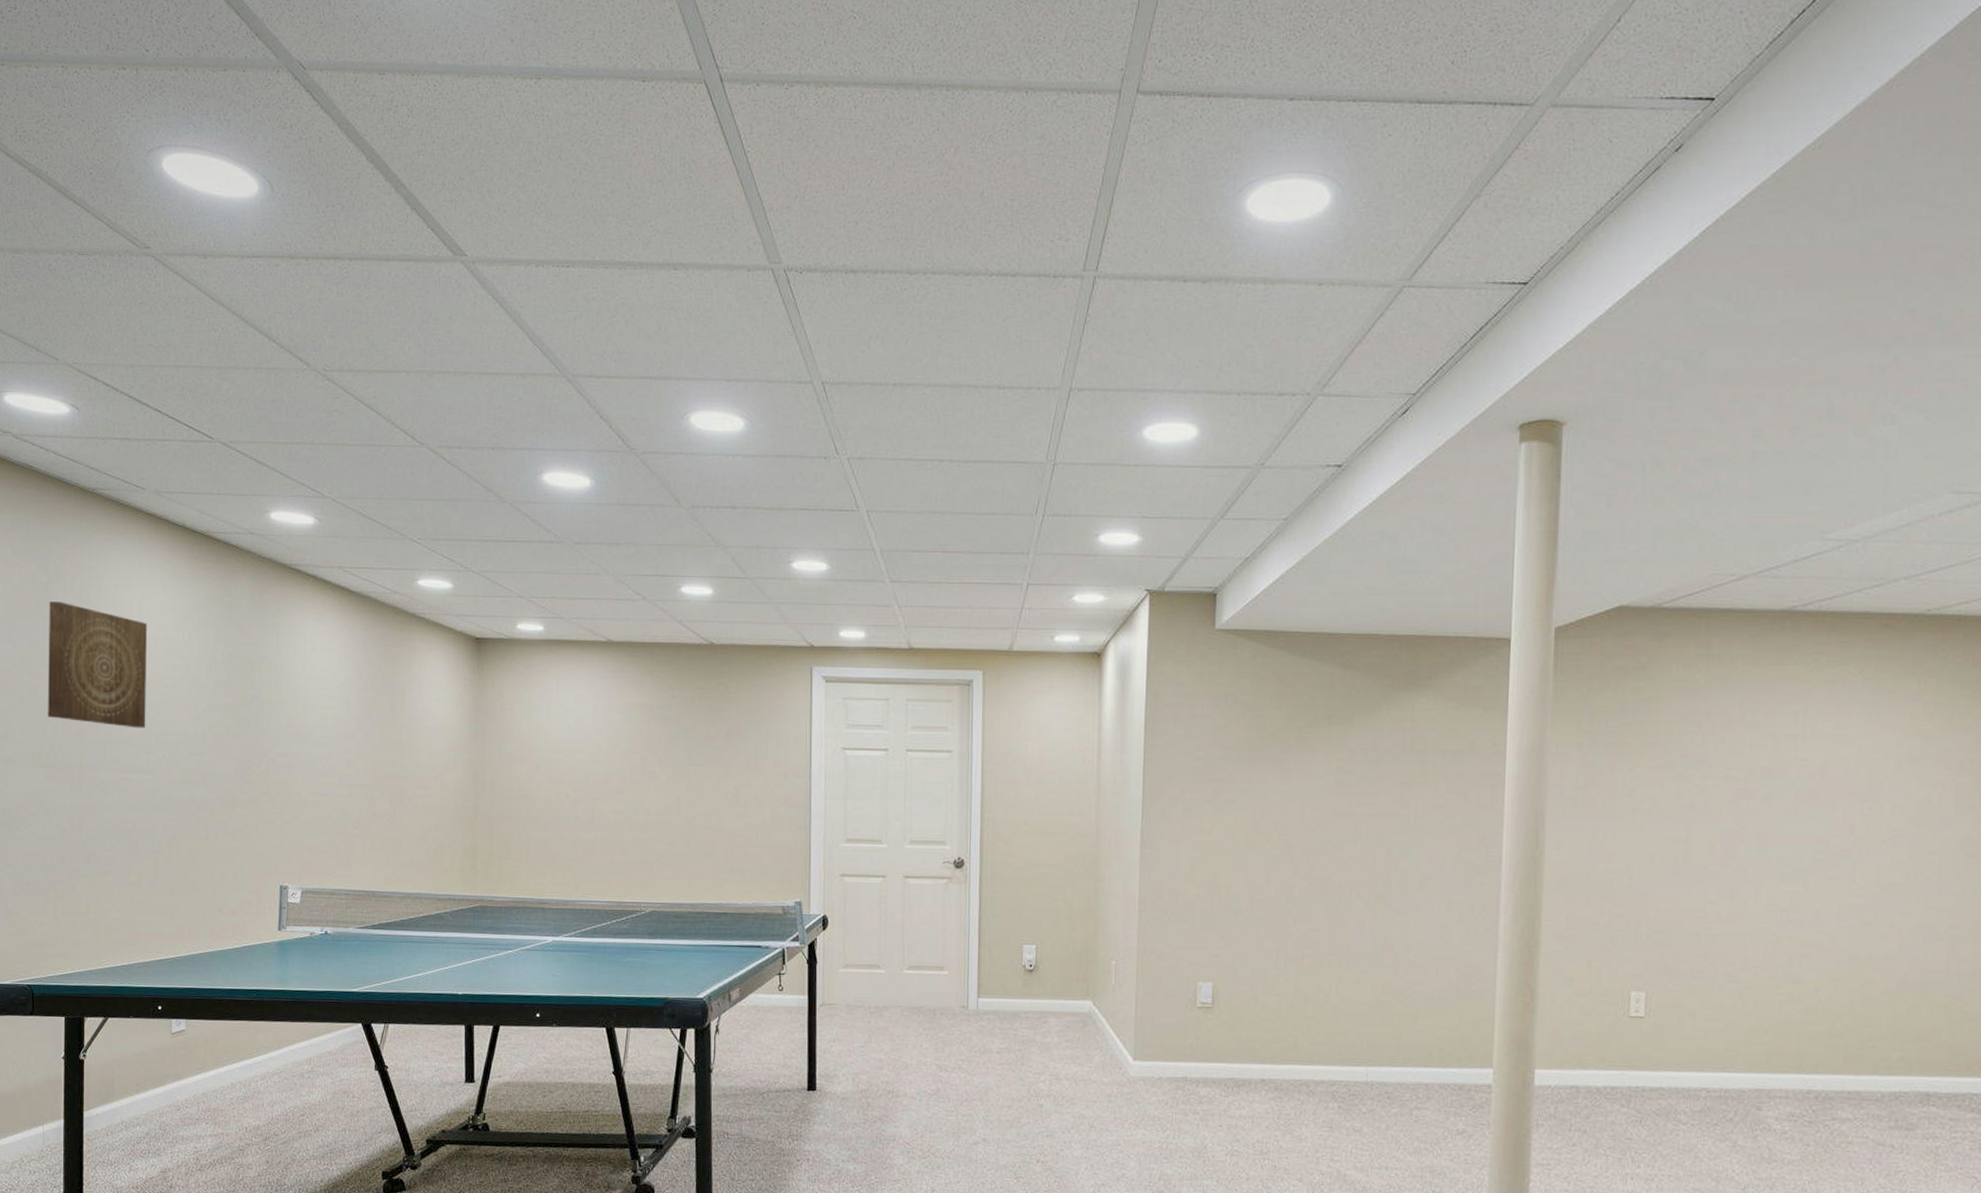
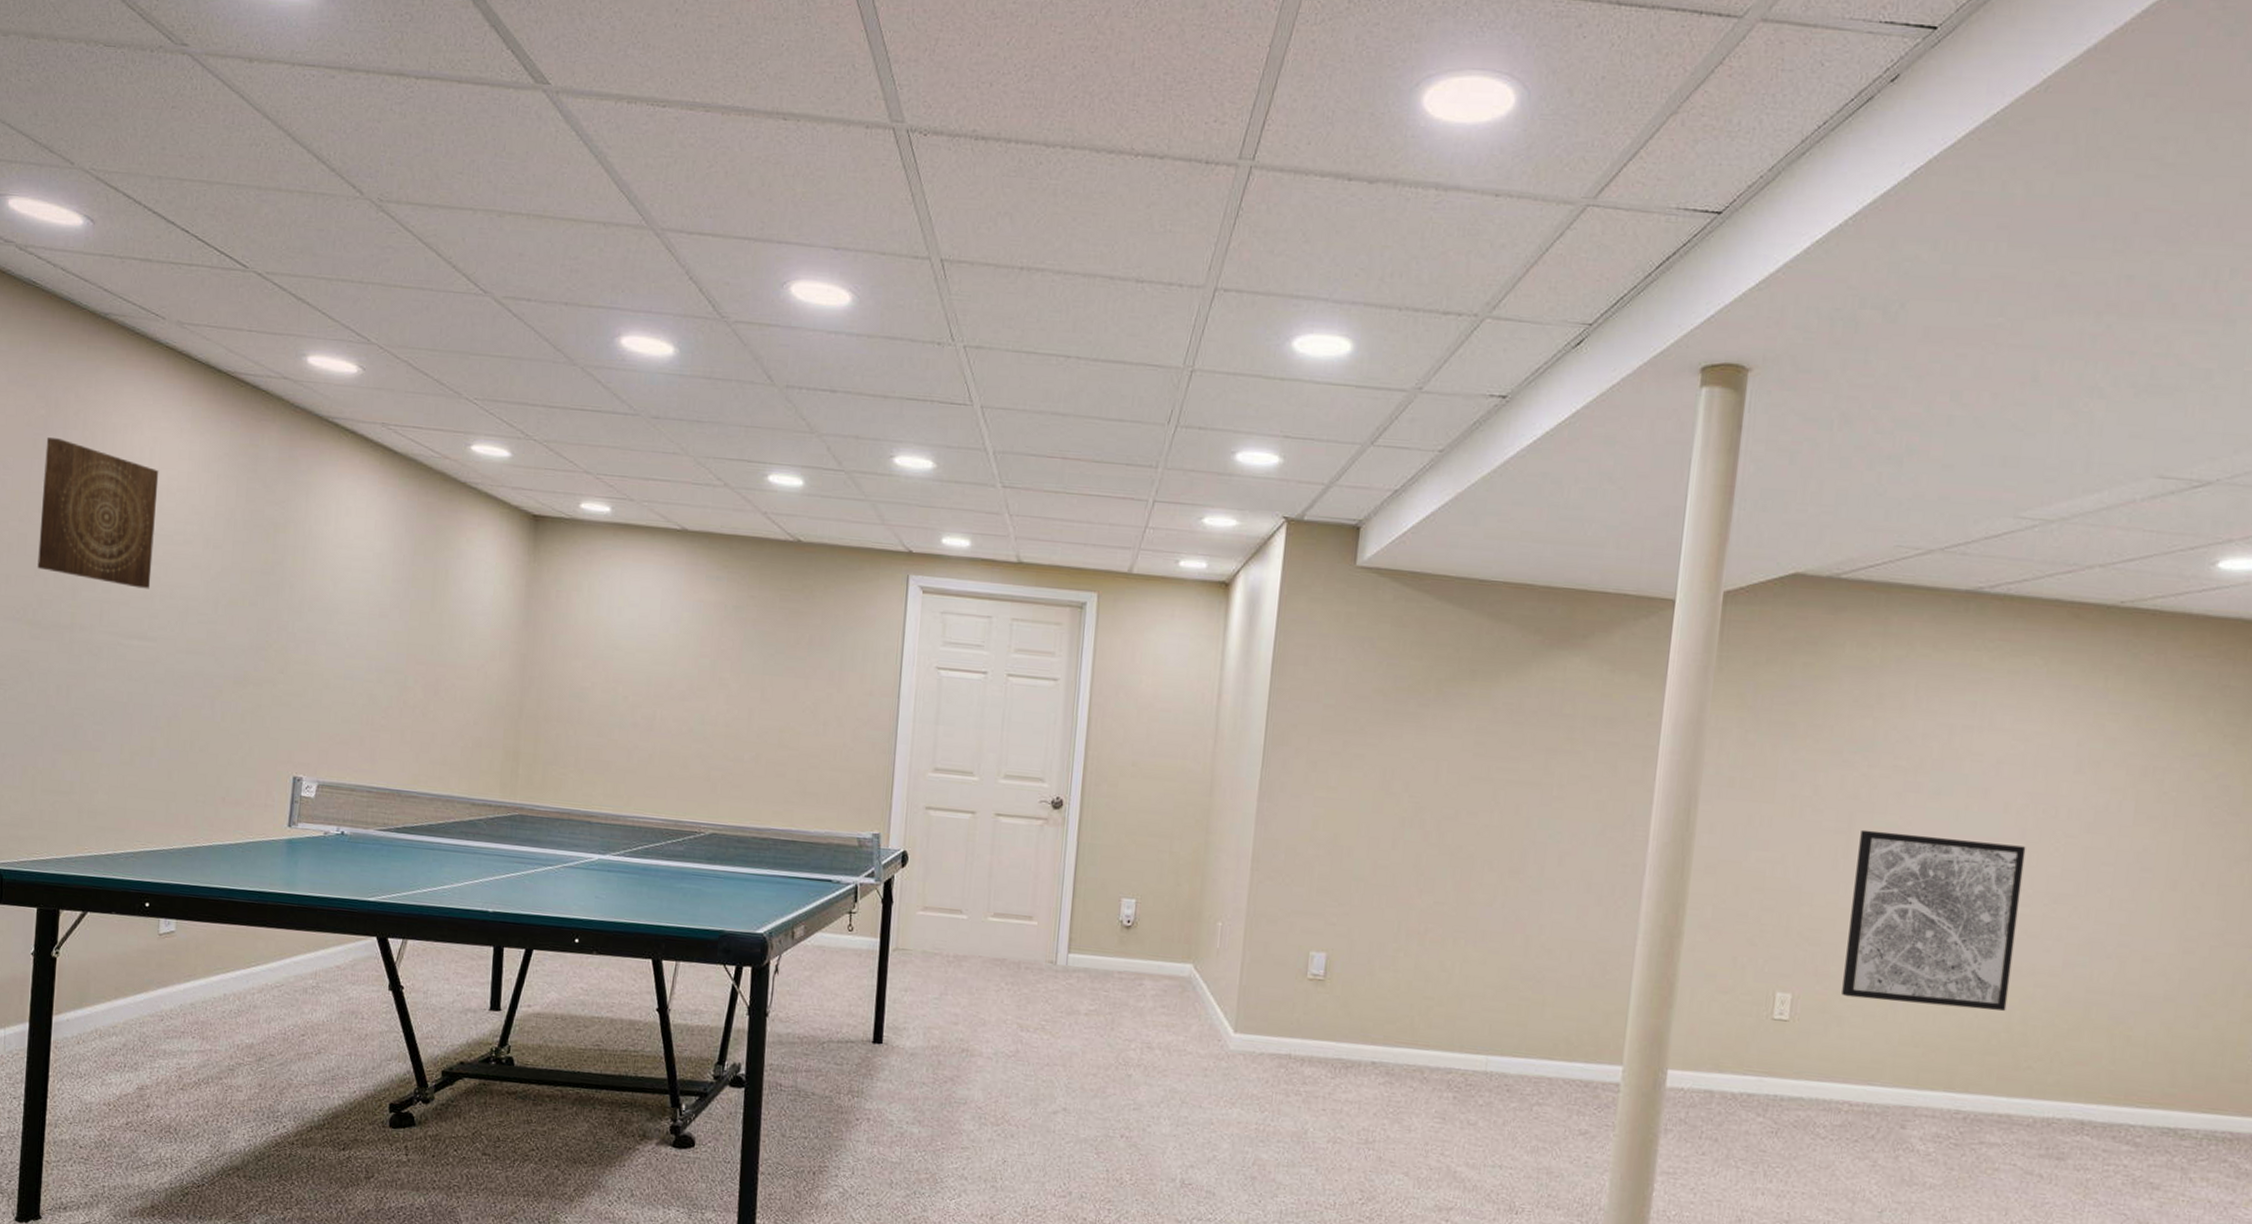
wall art: none [1692,837,1855,996] -> present [1842,829,2026,1011]

